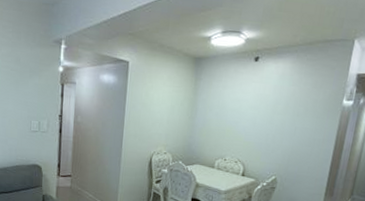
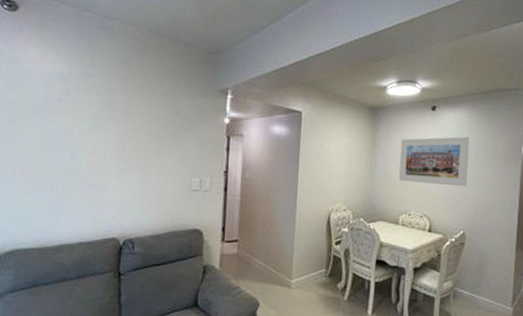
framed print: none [217,87,290,136] -> present [399,136,470,187]

